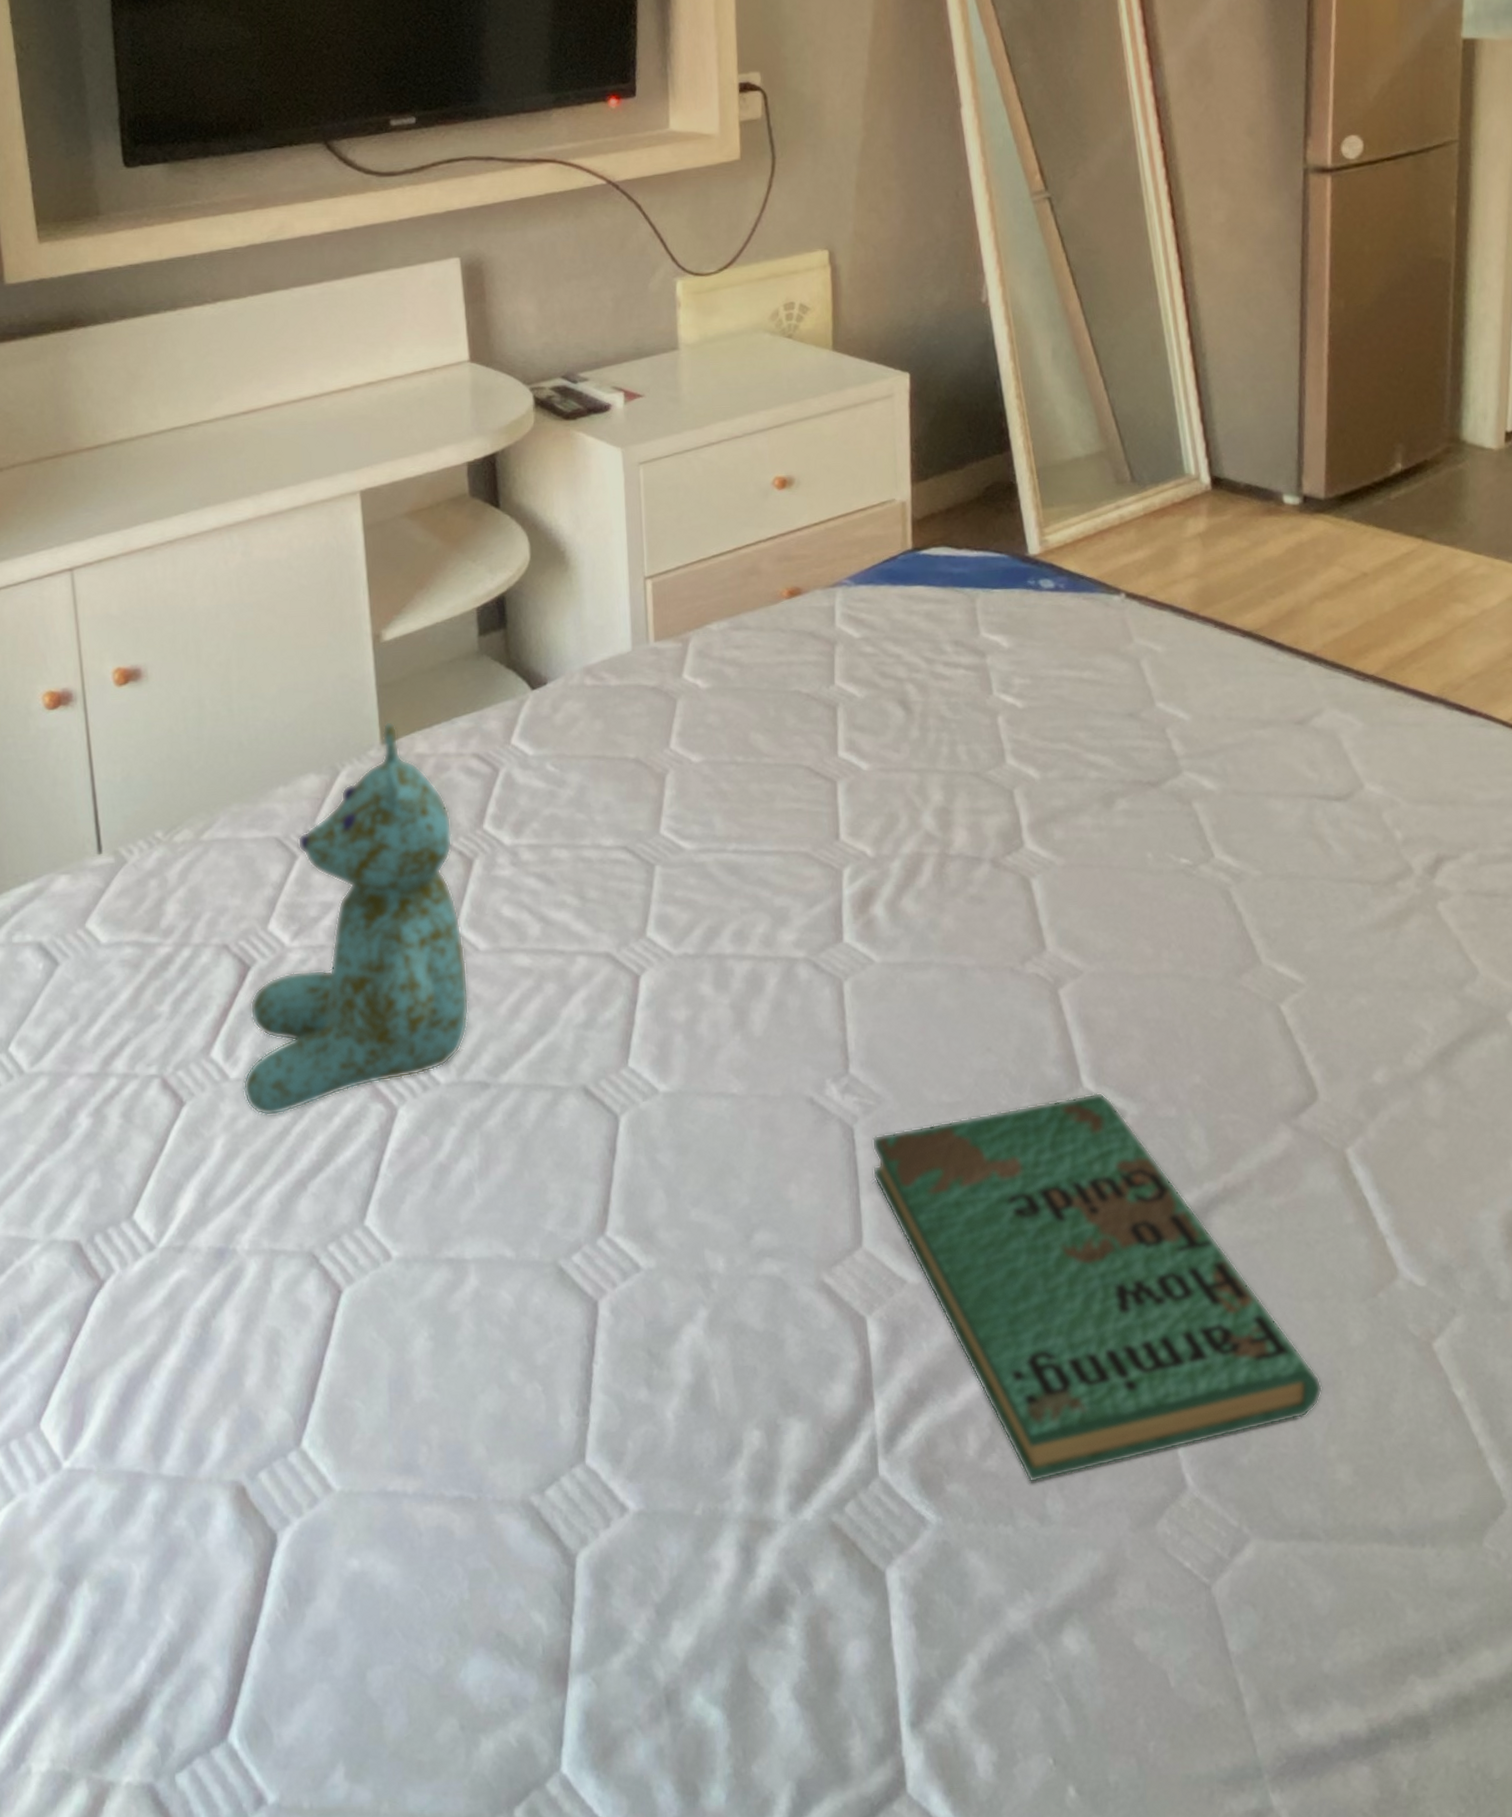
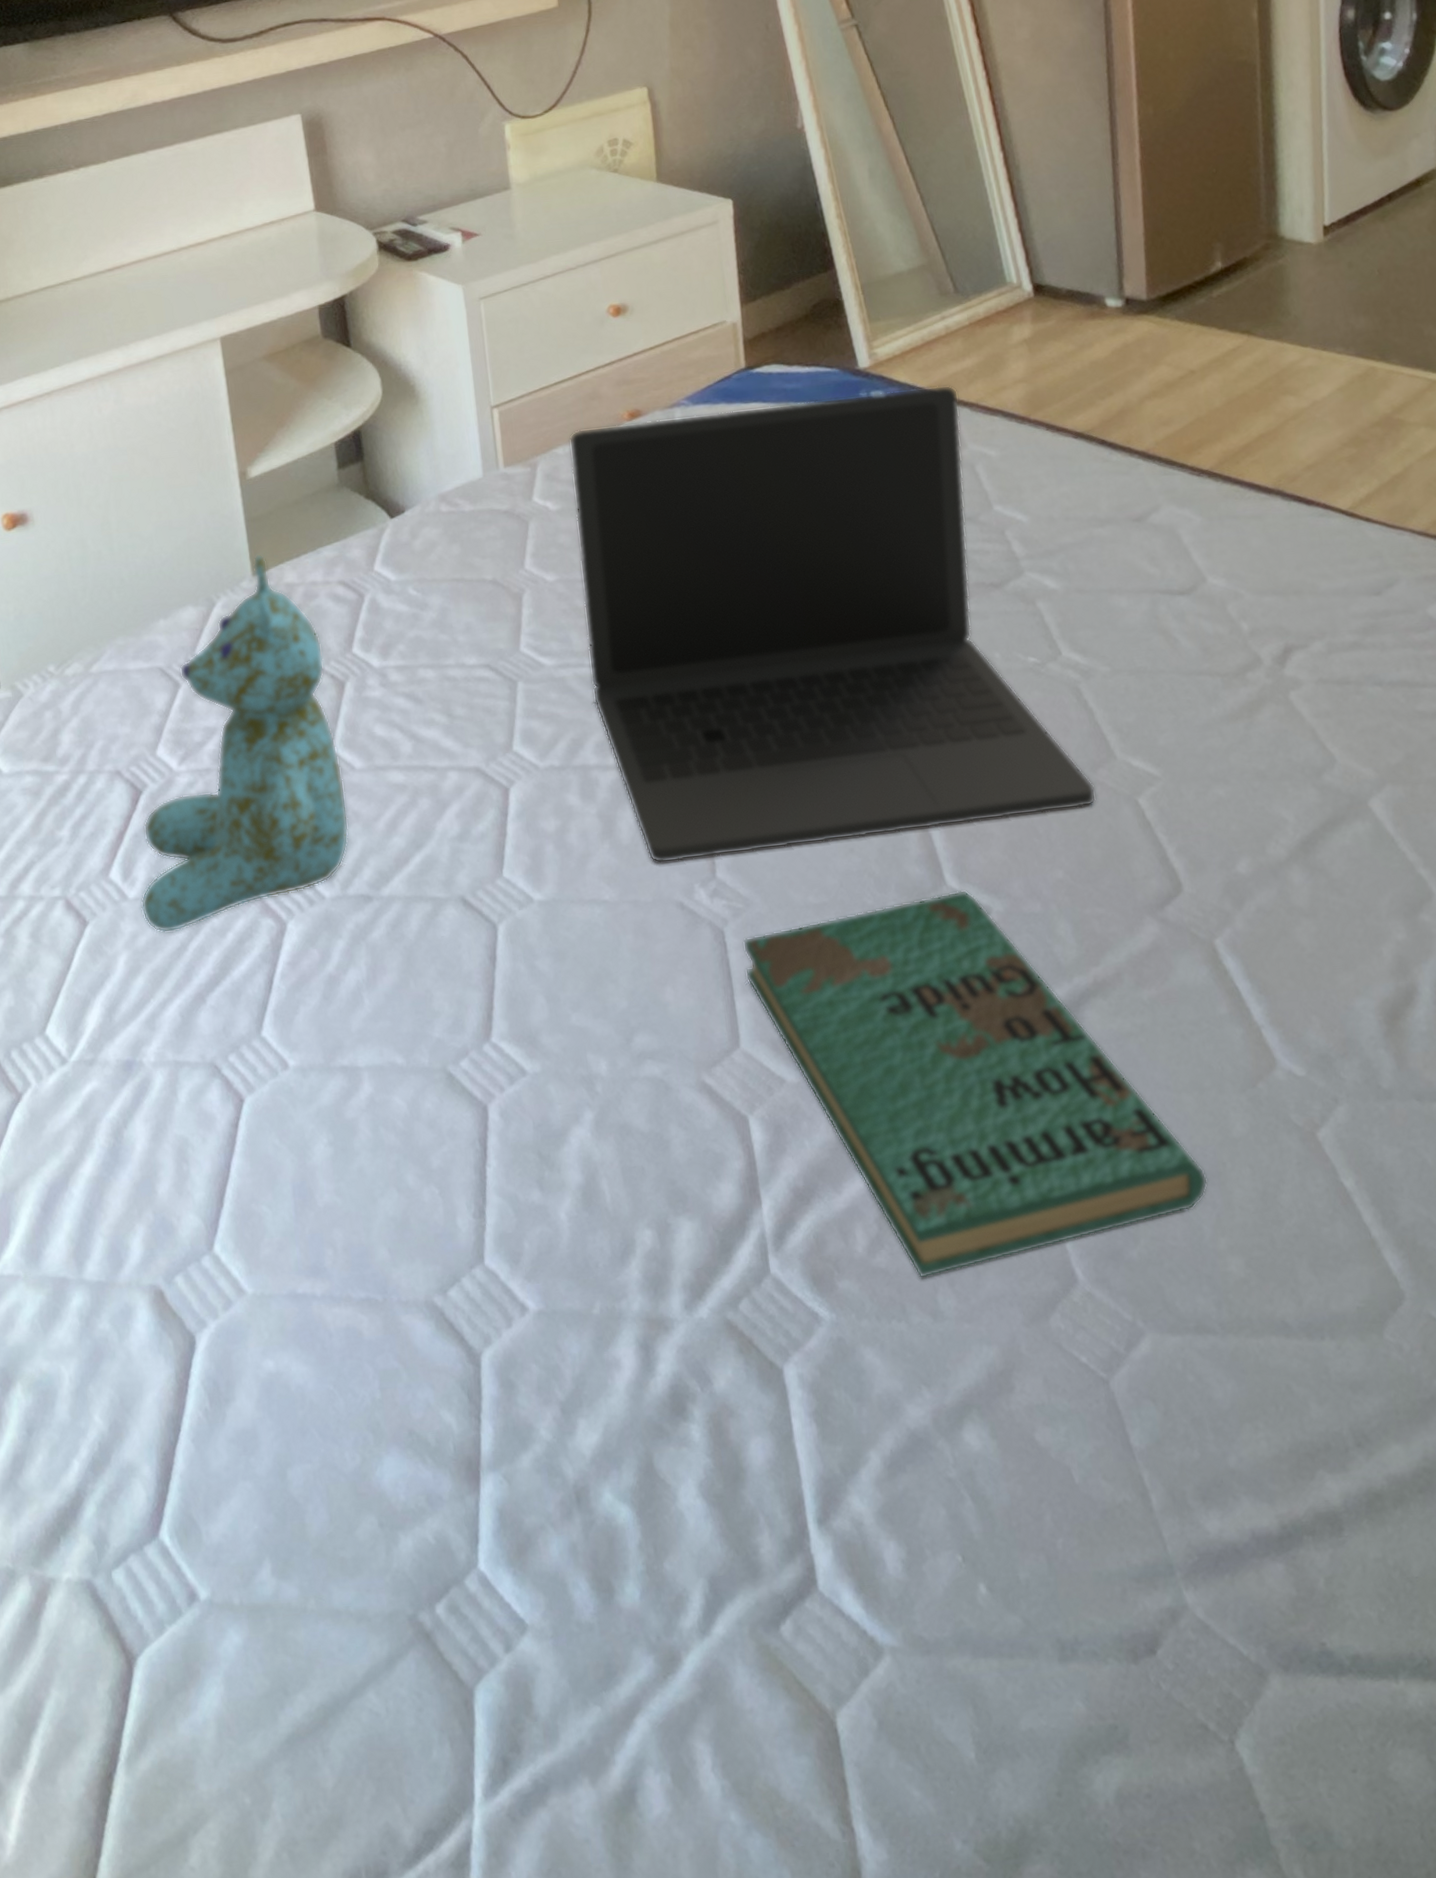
laptop: none [724,576,1239,1058] -> present [568,385,1097,864]

